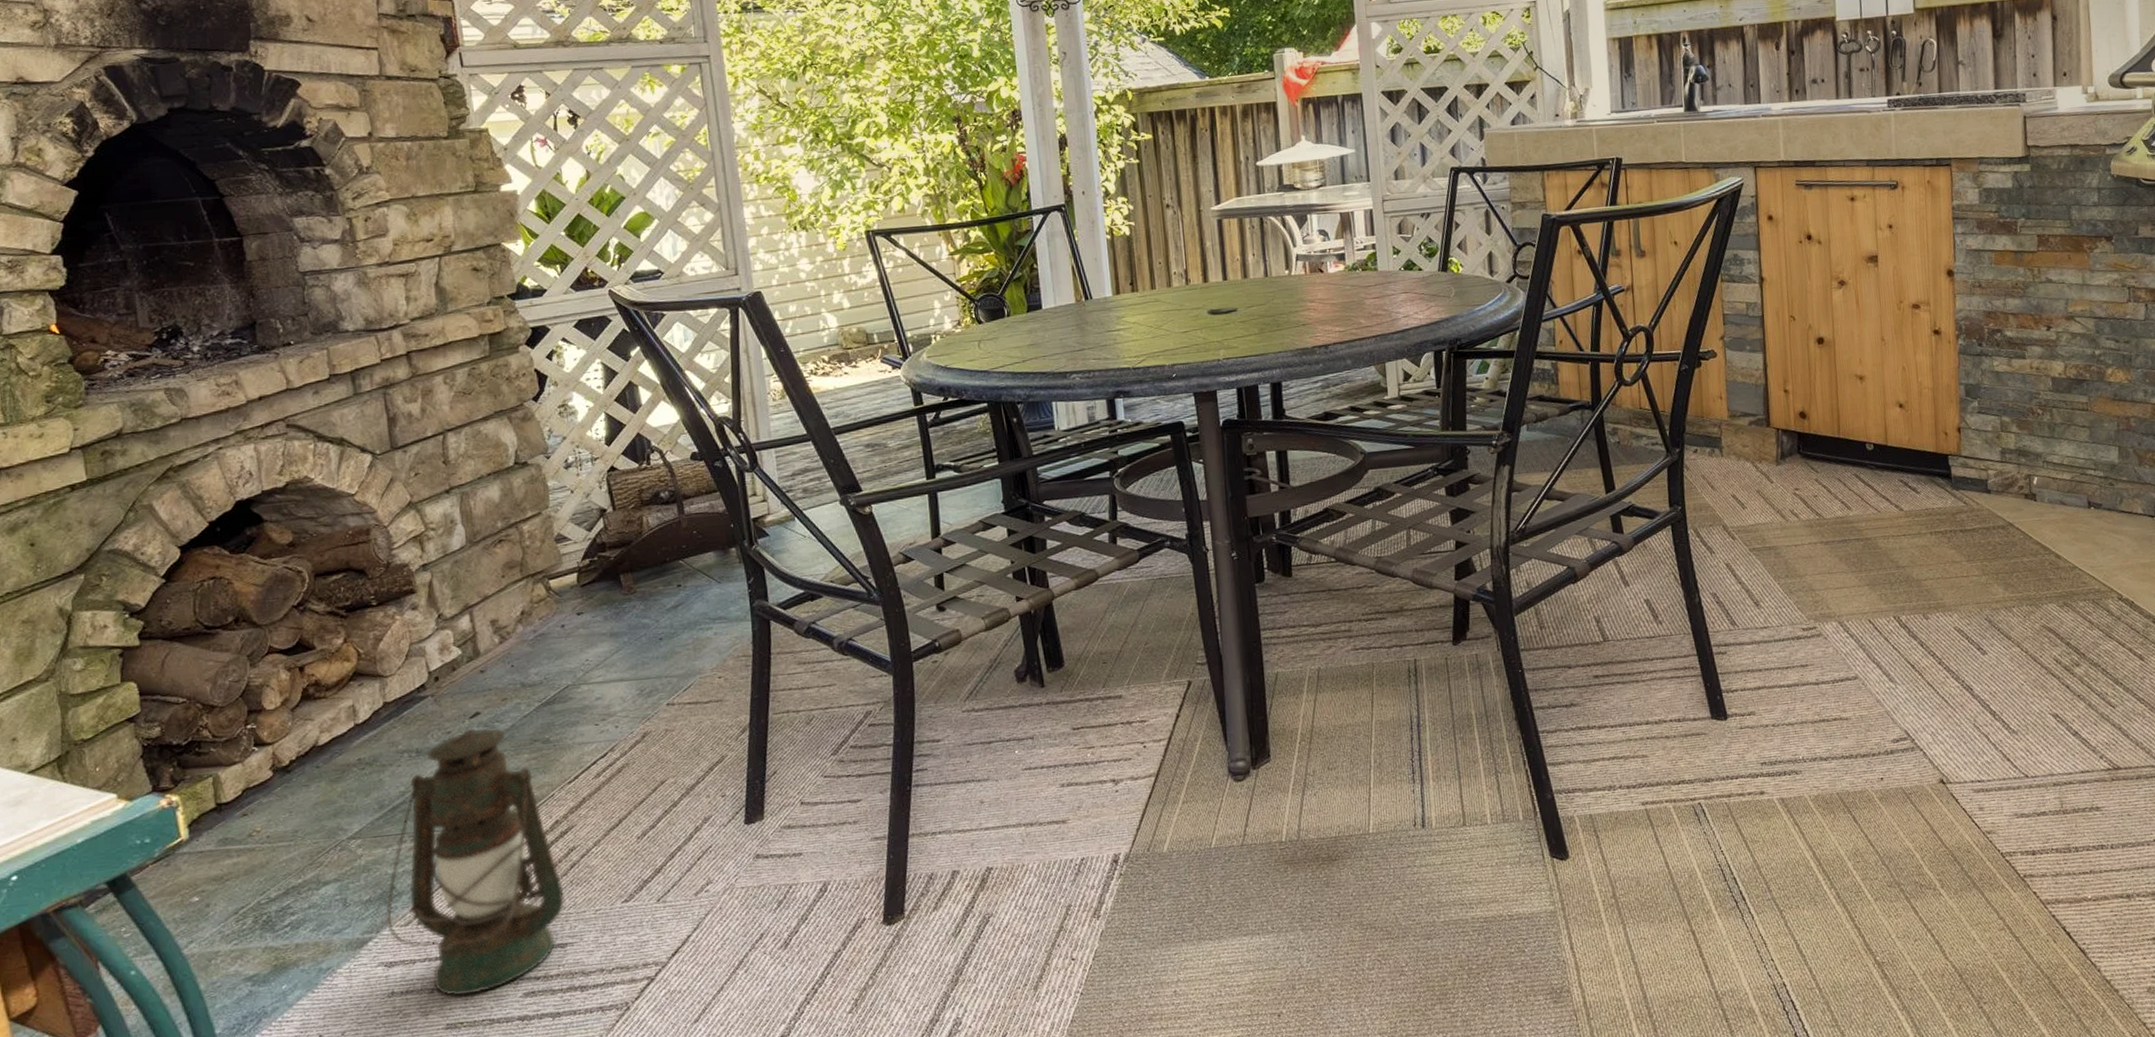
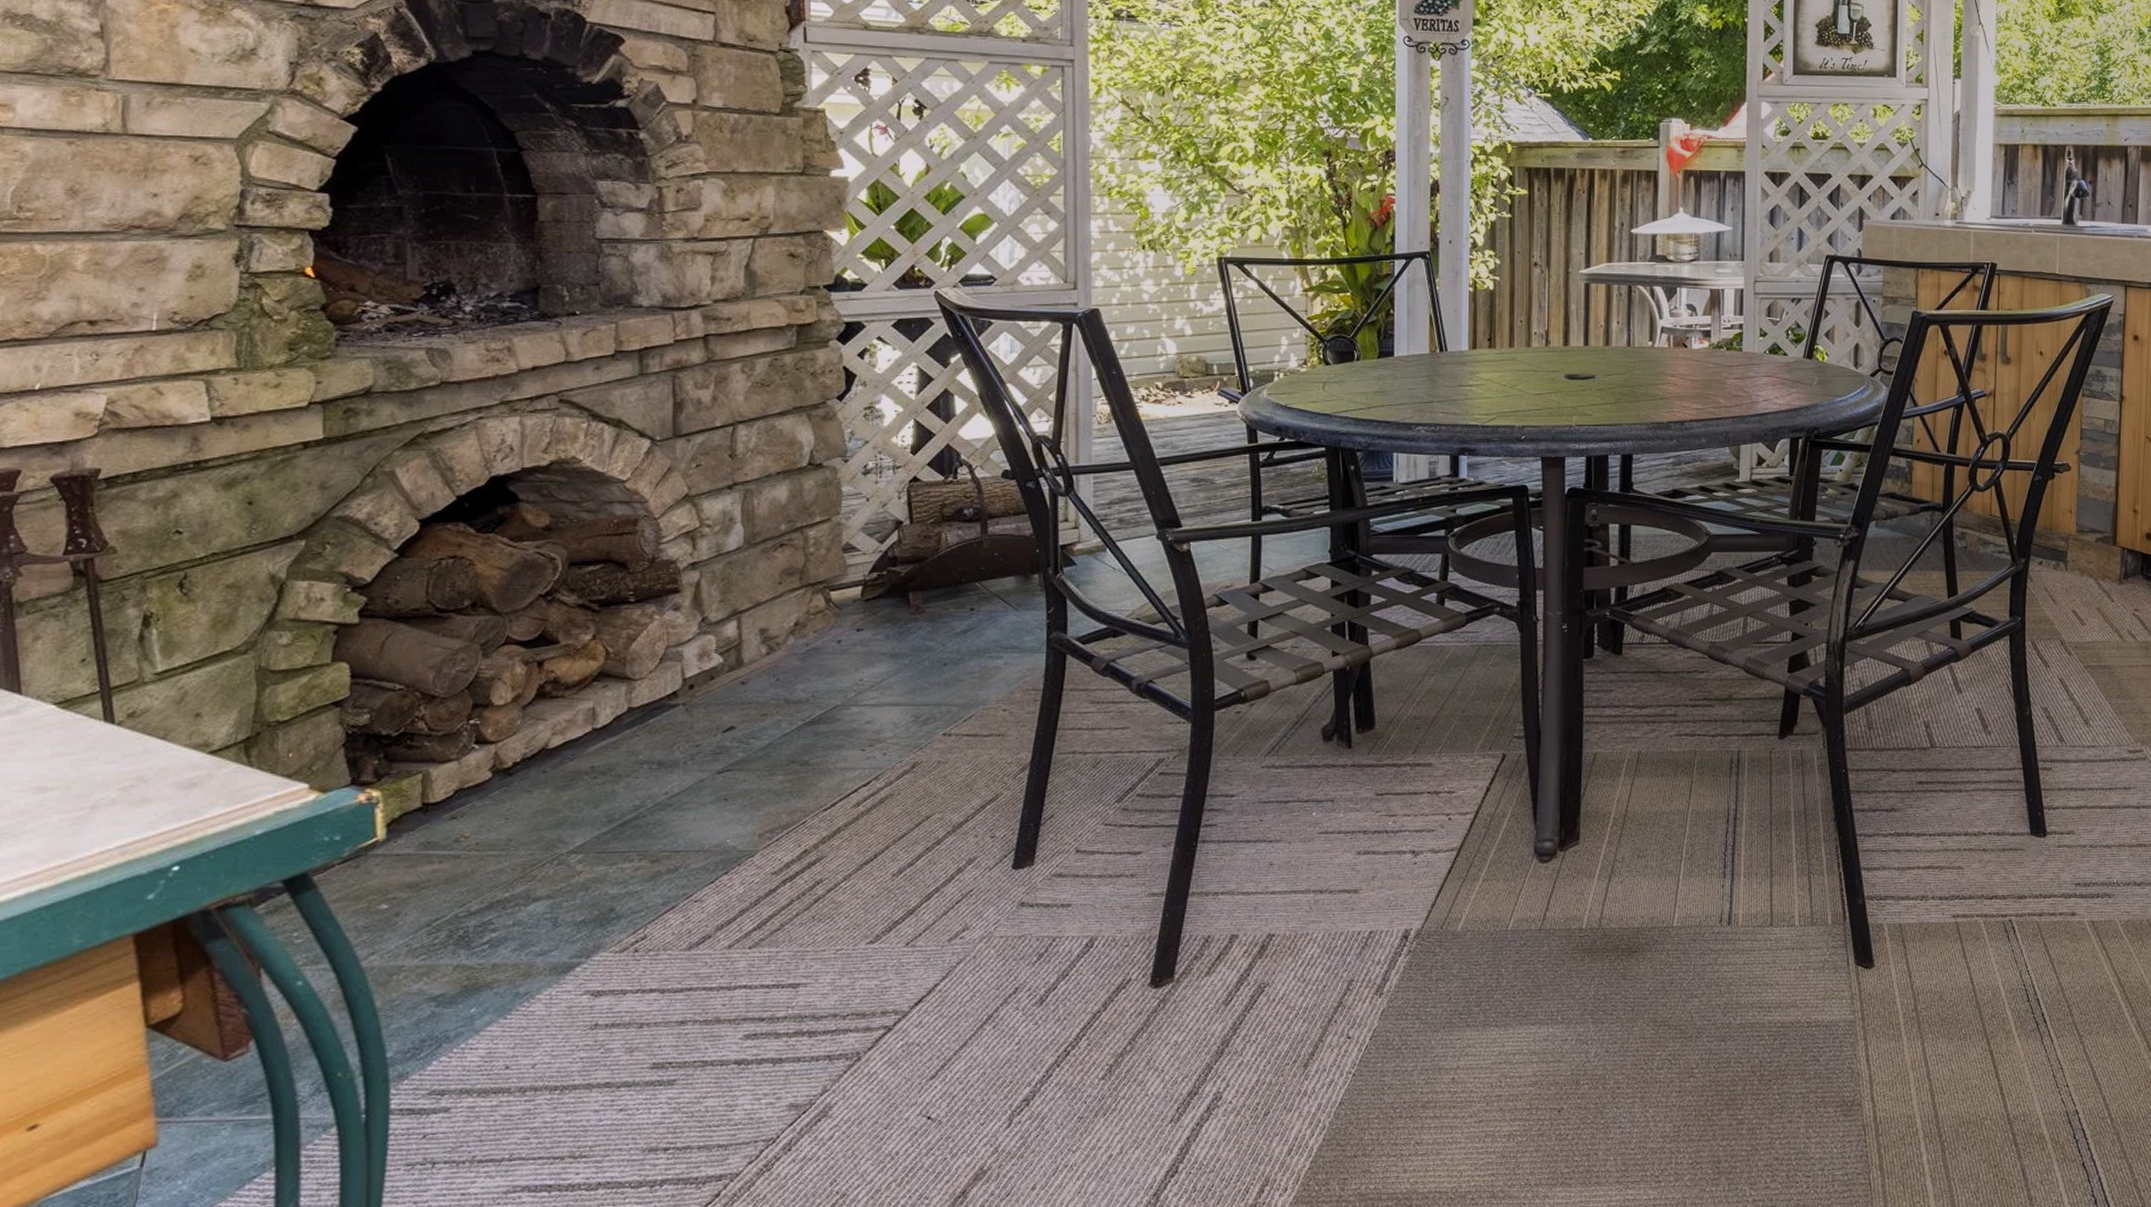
lantern: present [385,728,565,997] -> none [598,744,804,1033]

